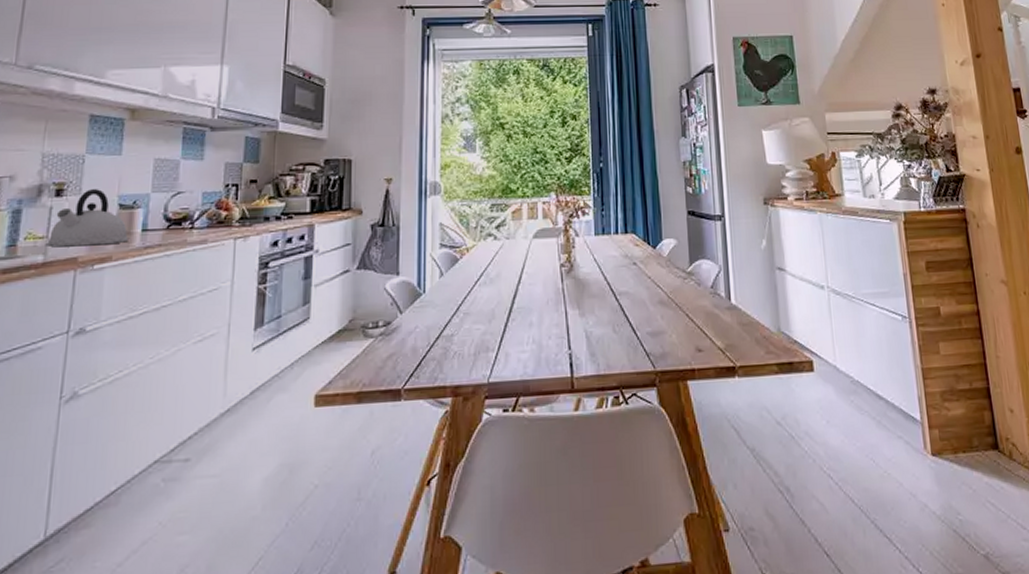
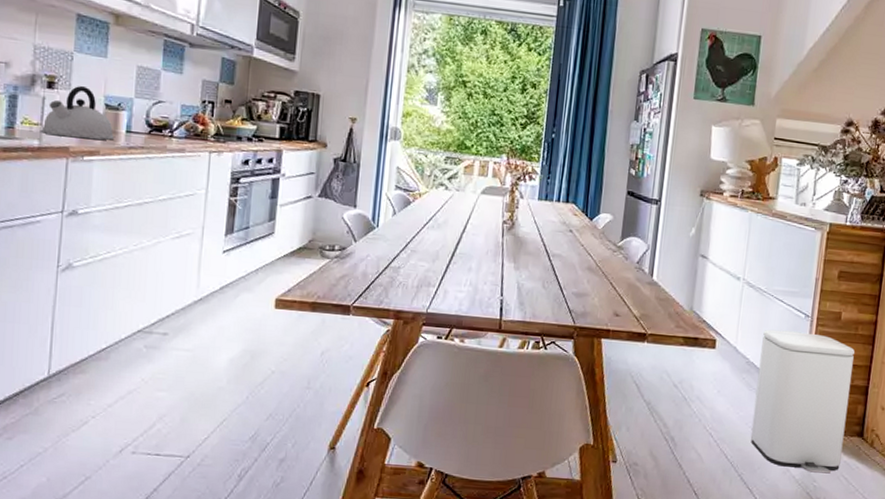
pedal bin: none [862,335,983,504] -> present [750,329,856,474]

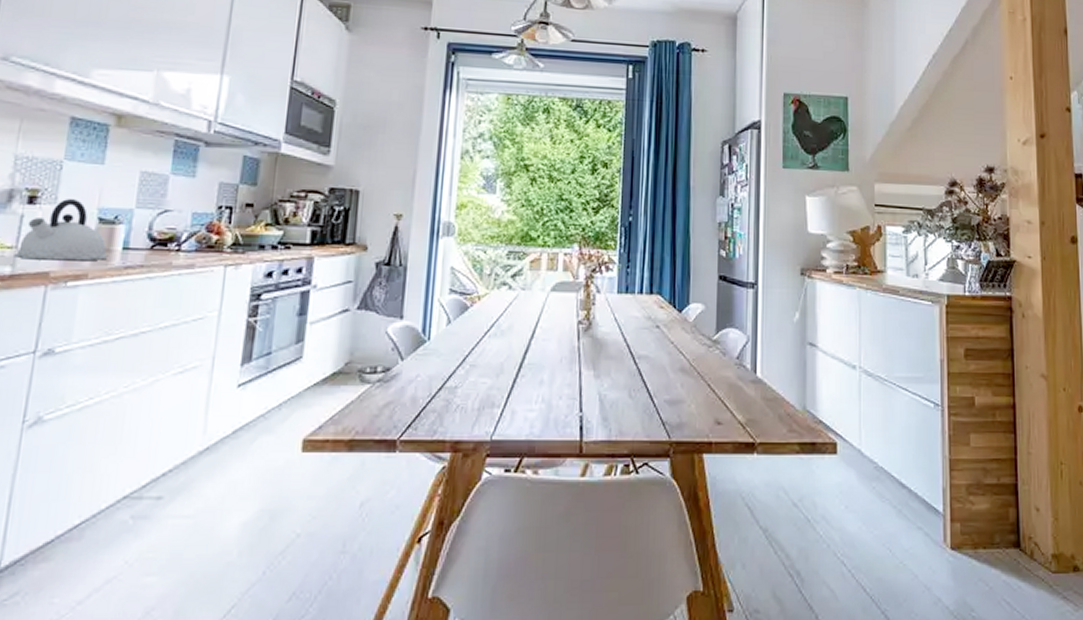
pedal bin: present [750,329,856,474] -> none [890,424,999,600]

